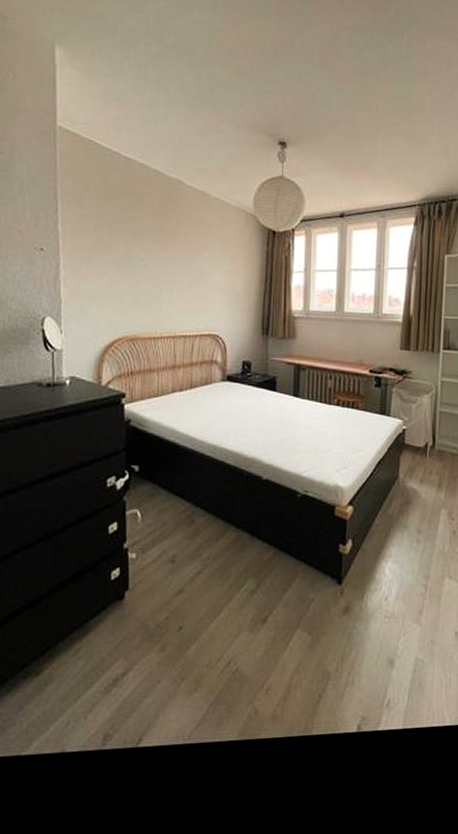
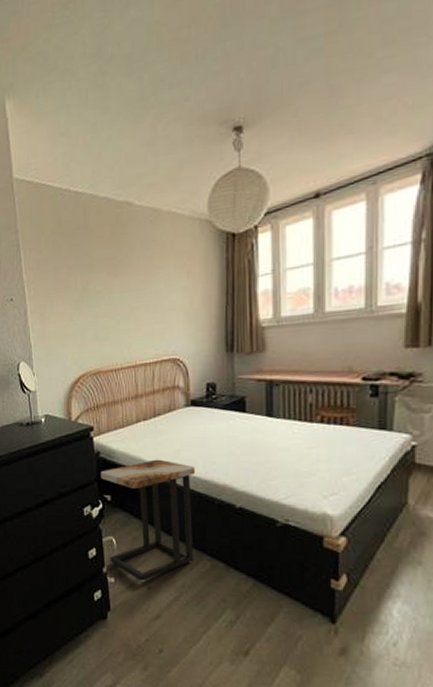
side table: none [129,430,228,556] -> present [101,459,196,581]

